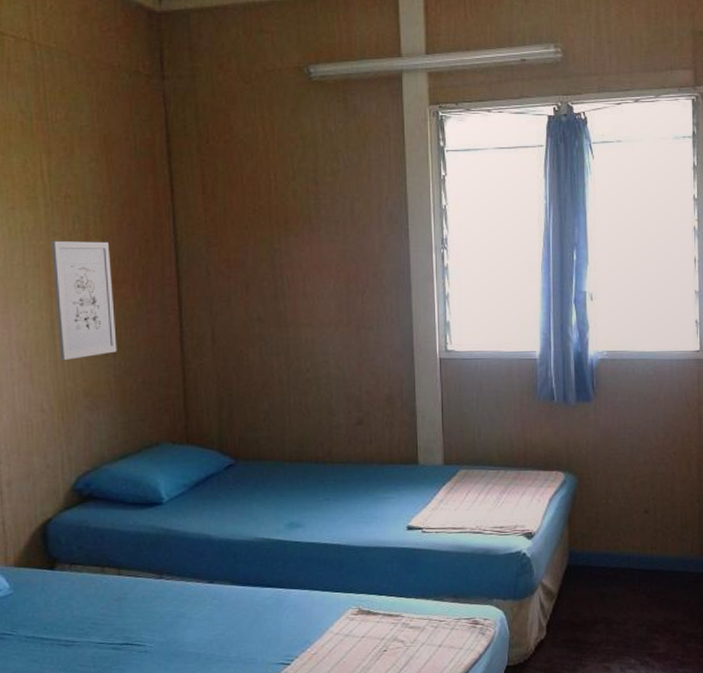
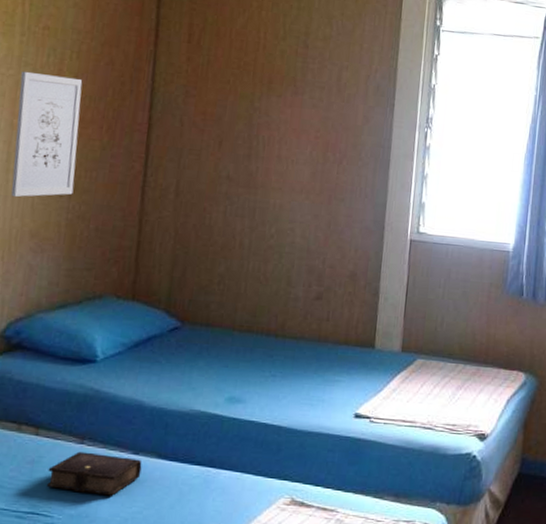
book: none [134,585,218,622] -> present [47,451,142,496]

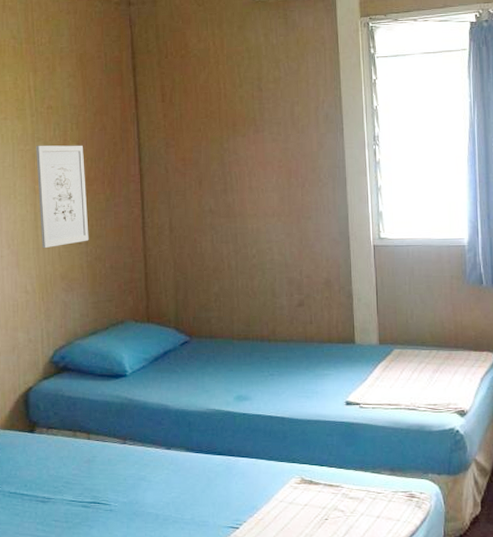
book: present [47,451,142,496] -> none [101,450,175,485]

